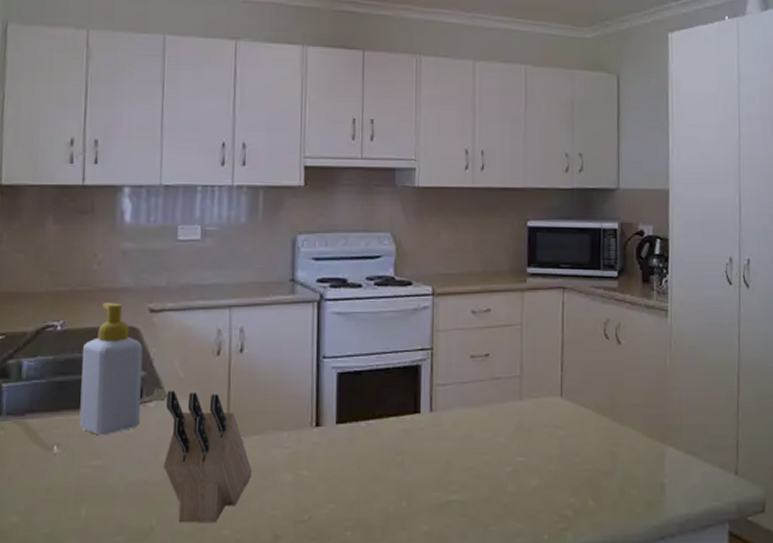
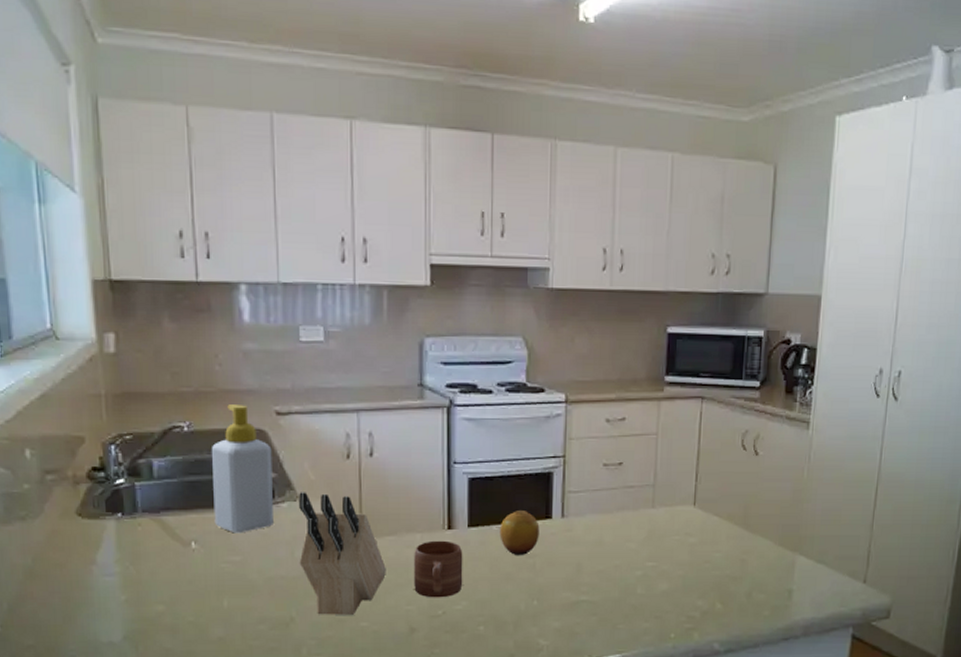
mug: none [280,438,331,502] -> present [414,540,463,598]
fruit: none [368,405,408,453] -> present [499,511,540,555]

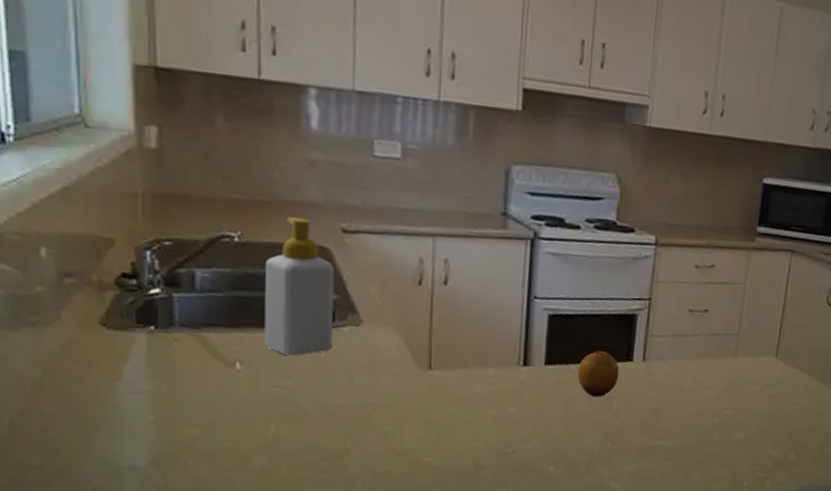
knife block: present [299,492,386,615] -> none [358,317,454,449]
mug: present [414,540,463,598] -> none [483,376,538,436]

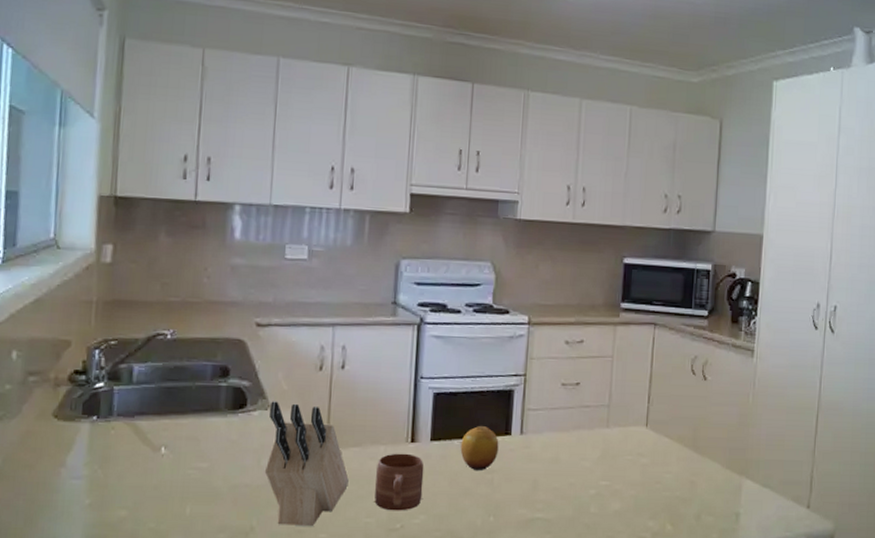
soap bottle: present [264,217,335,357] -> none [186,315,249,440]
knife block: none [358,317,454,449] -> present [264,401,349,526]
mug: none [483,376,538,436] -> present [374,453,424,511]

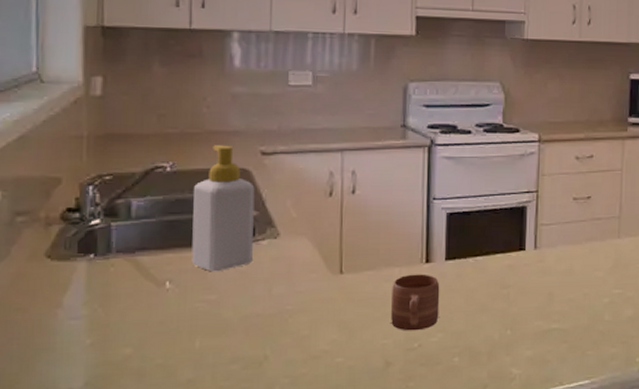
soap bottle: none [186,315,249,440] -> present [191,145,255,272]
knife block: present [264,401,349,526] -> none [276,229,364,352]
fruit: present [460,426,499,470] -> none [475,243,514,286]

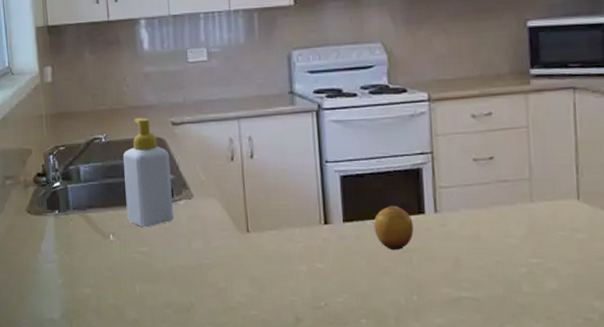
mug: present [391,274,440,331] -> none [295,235,342,290]
fruit: none [475,243,514,286] -> present [373,206,414,250]

